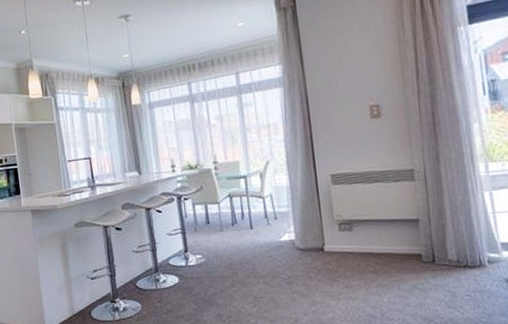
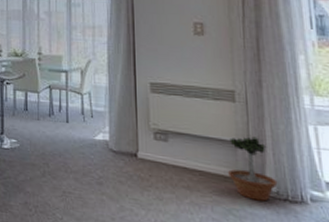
potted tree: none [410,206,458,272] -> present [227,131,278,201]

